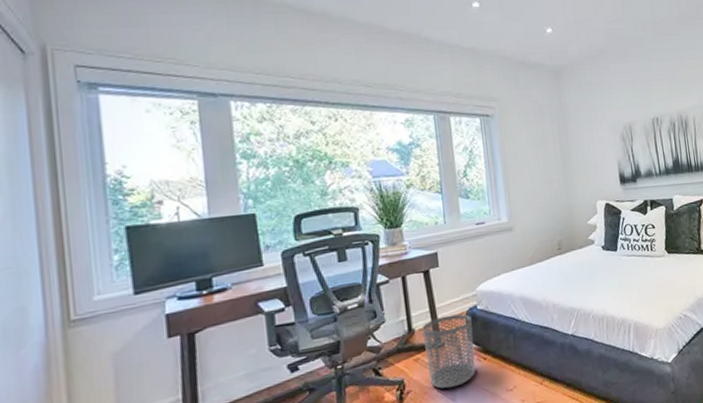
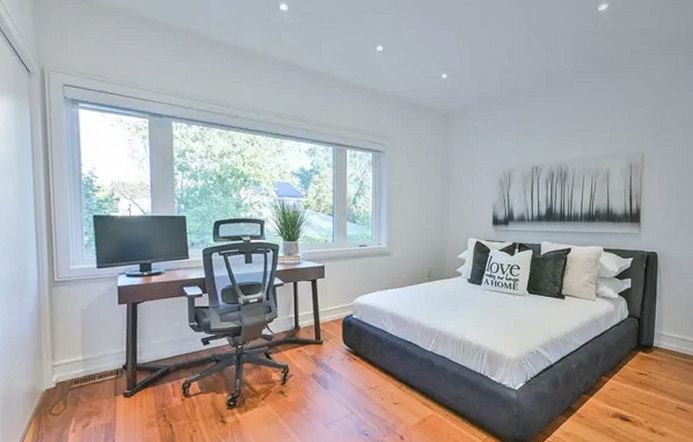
waste bin: present [421,313,476,389] -> none [306,319,347,379]

